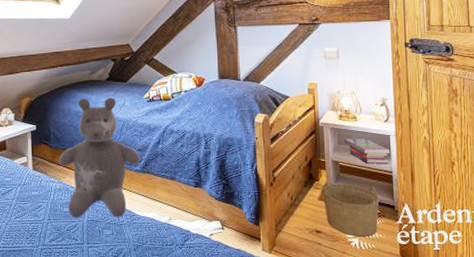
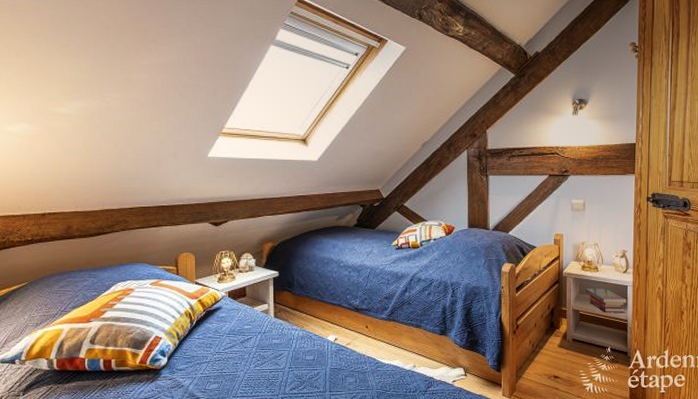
teddy bear: present [59,97,141,218] -> none [302,244,387,366]
basket: present [322,183,380,238] -> none [562,331,615,382]

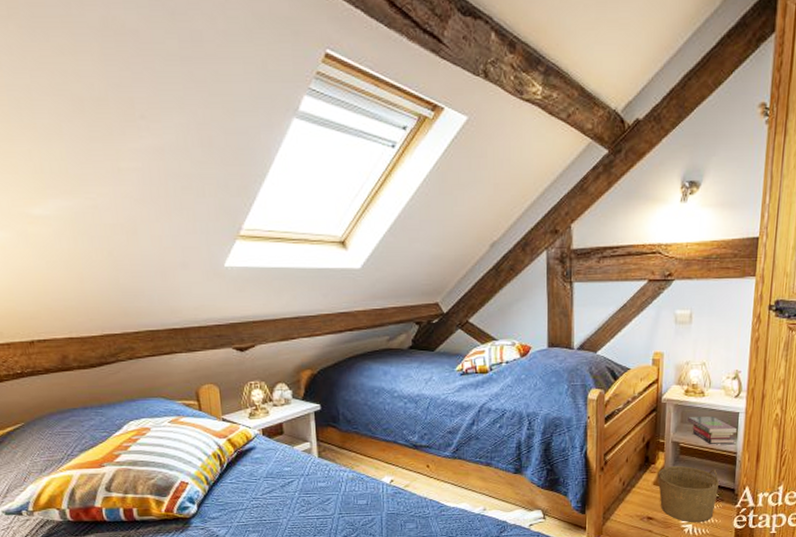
basket: none [562,331,615,382] -> present [658,466,720,523]

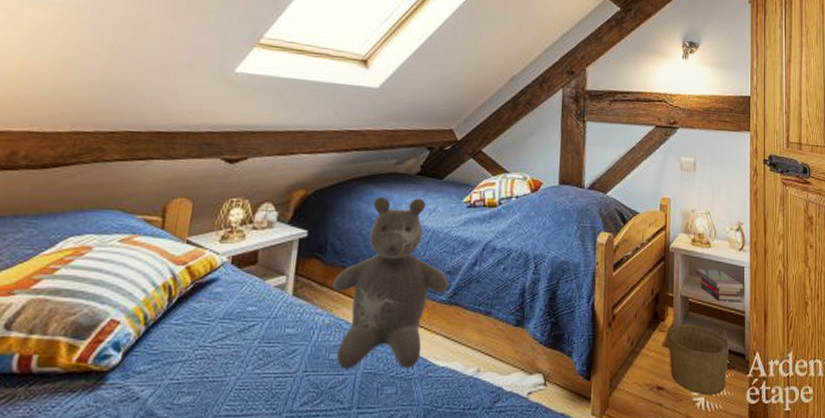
teddy bear: none [350,370,451,511] -> present [333,196,449,369]

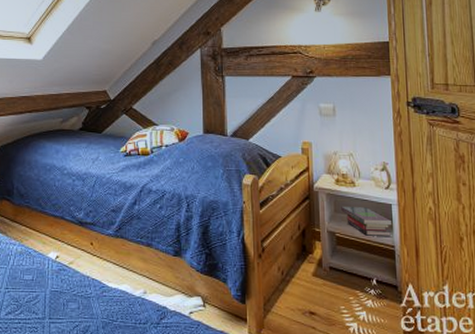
teddy bear: present [333,196,449,369] -> none [21,149,114,289]
basket: present [667,325,730,396] -> none [316,257,381,322]

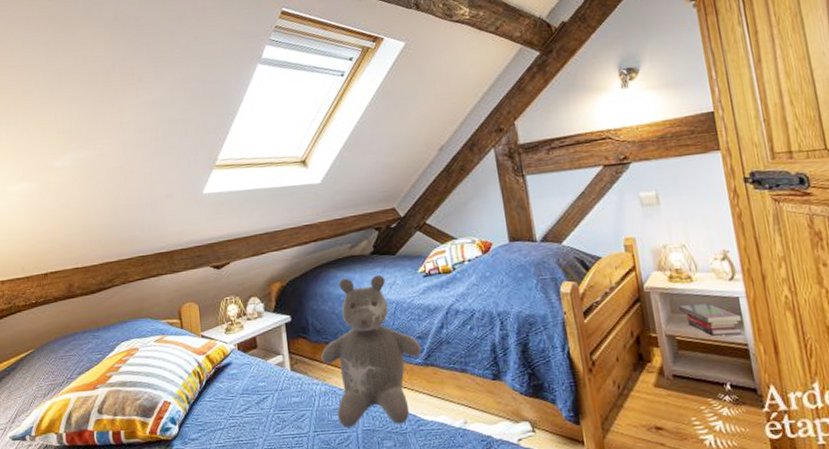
teddy bear: none [21,149,114,289] -> present [321,275,422,428]

